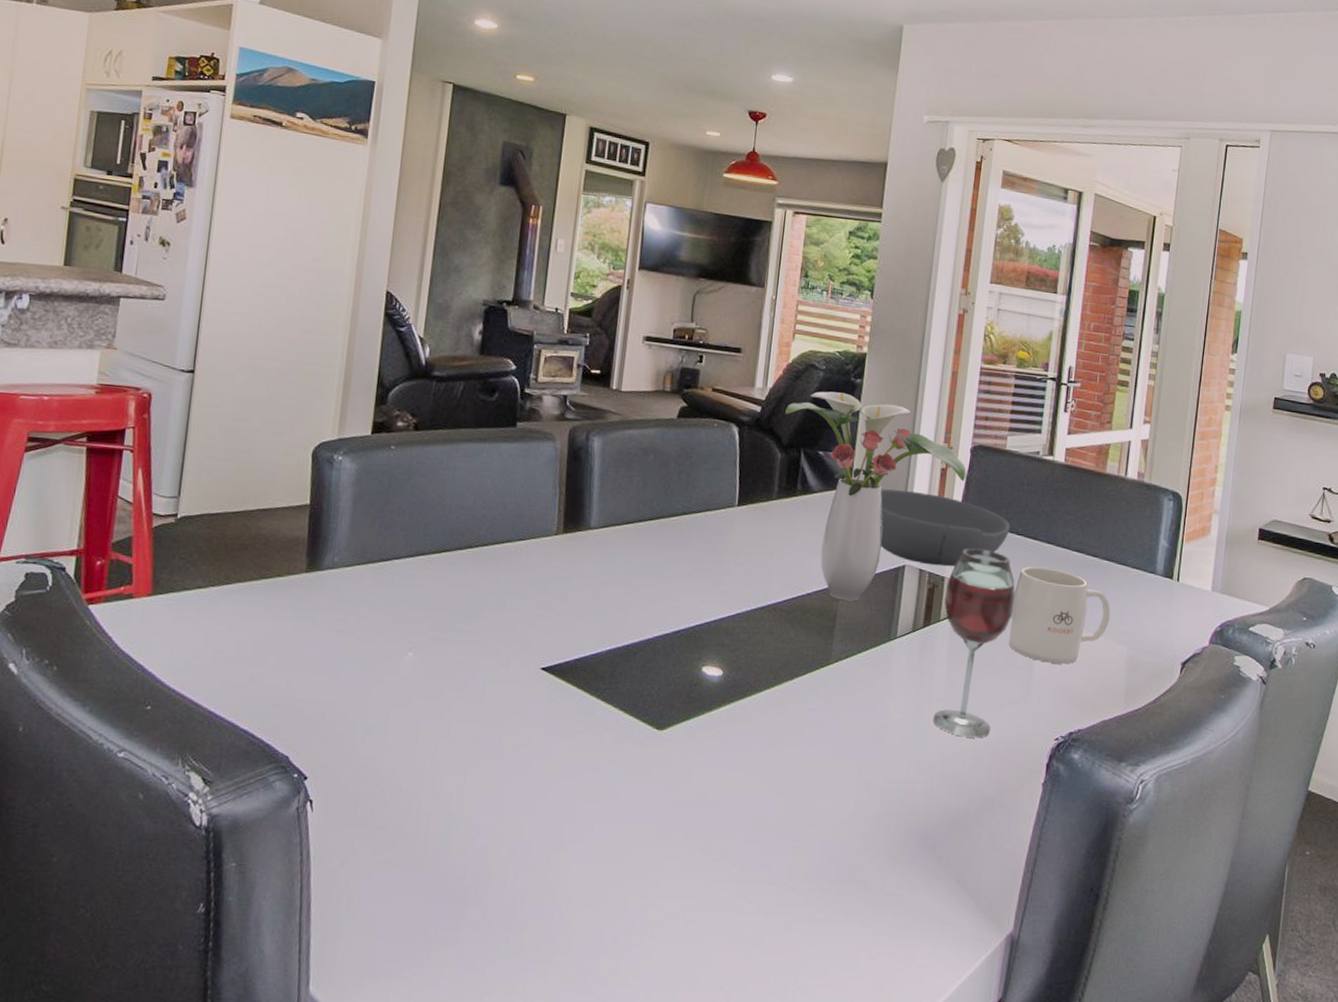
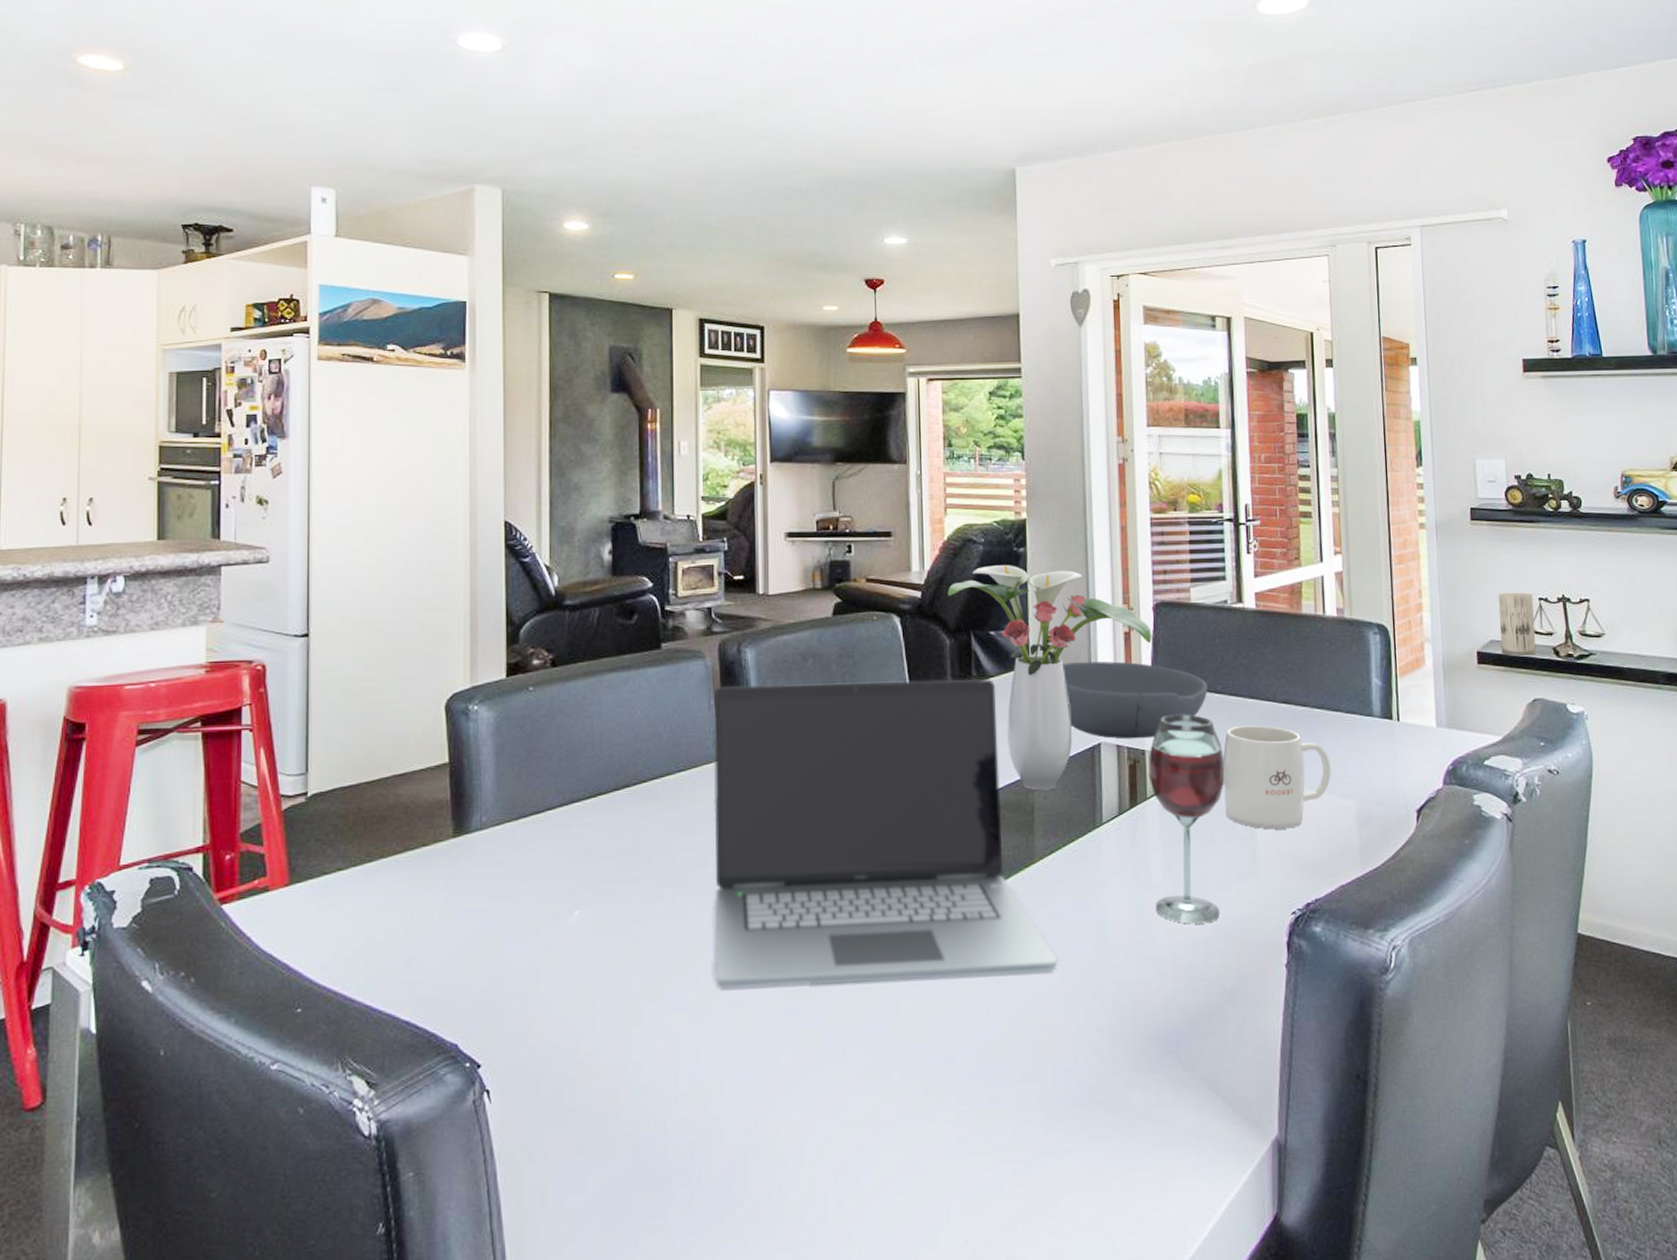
laptop: none [528,469,839,762] -> present [713,679,1058,988]
candle: none [1281,477,1319,539] -> present [1498,592,1537,657]

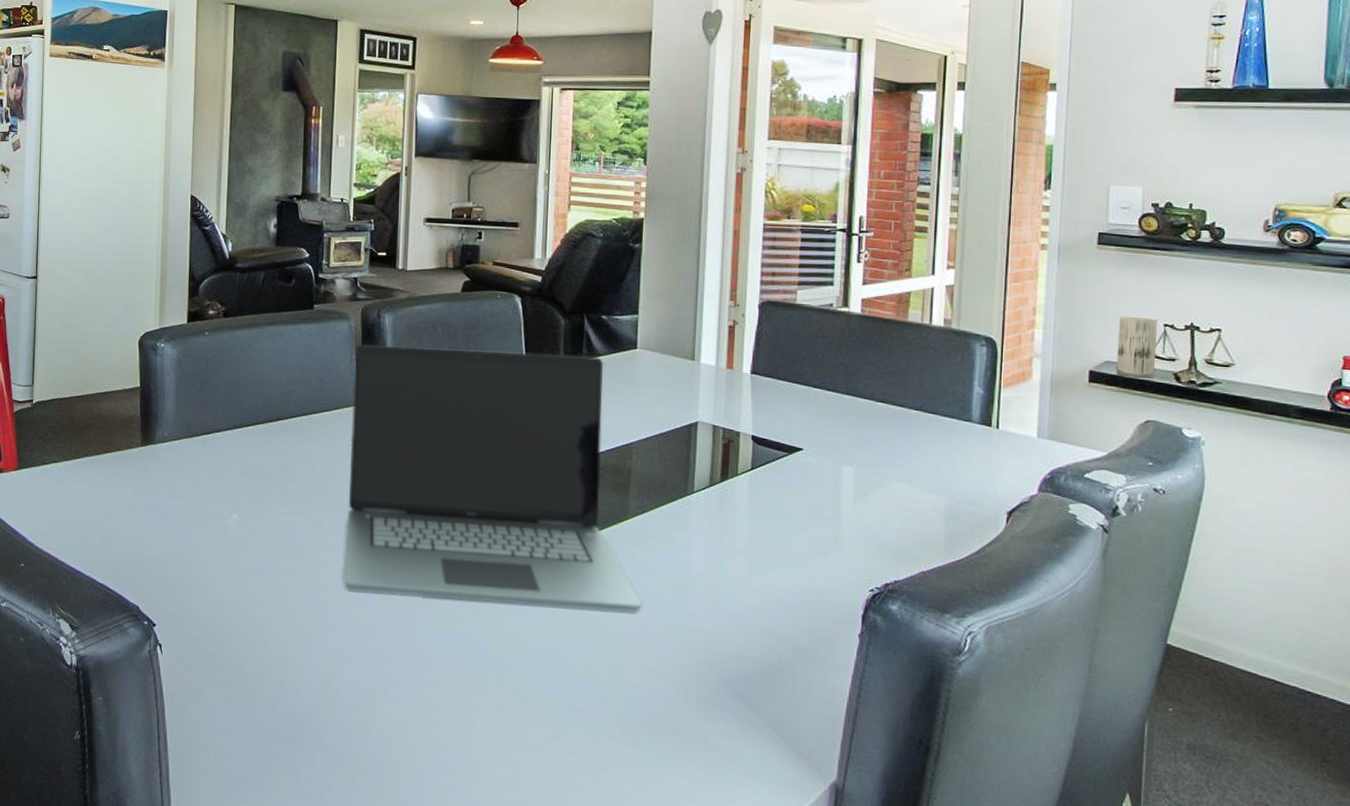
flower arrangement: present [948,565,1152,791] -> none [566,258,755,459]
bowl: present [1063,661,1208,739] -> none [667,349,806,422]
wineglass: present [1148,714,1226,924] -> none [737,403,817,590]
mug: present [1223,725,1331,830] -> none [812,418,923,516]

